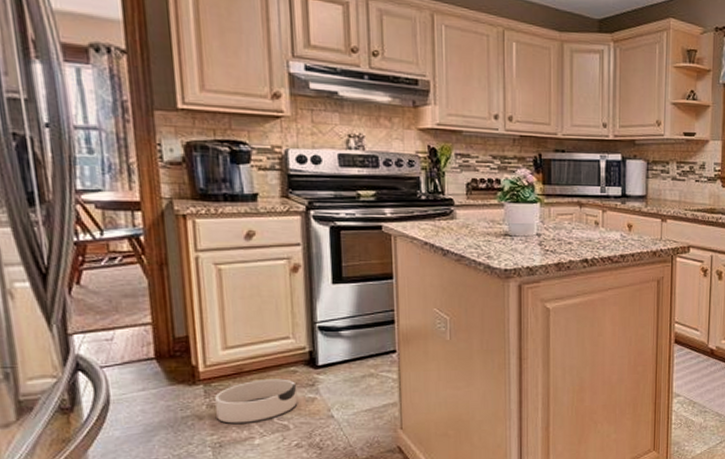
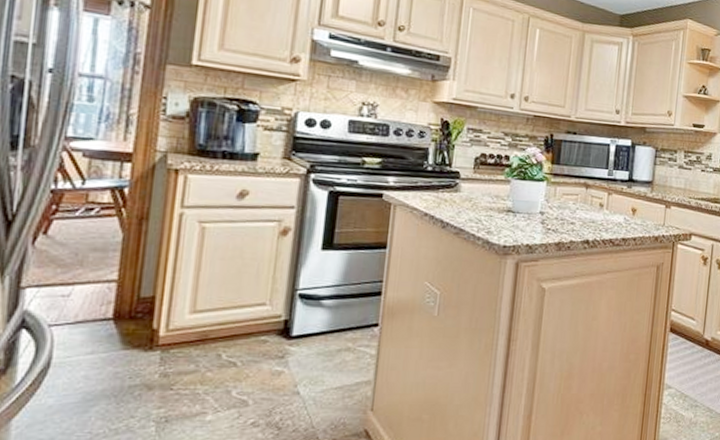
pet bowl: present [215,379,297,425] -> none [168,348,263,397]

